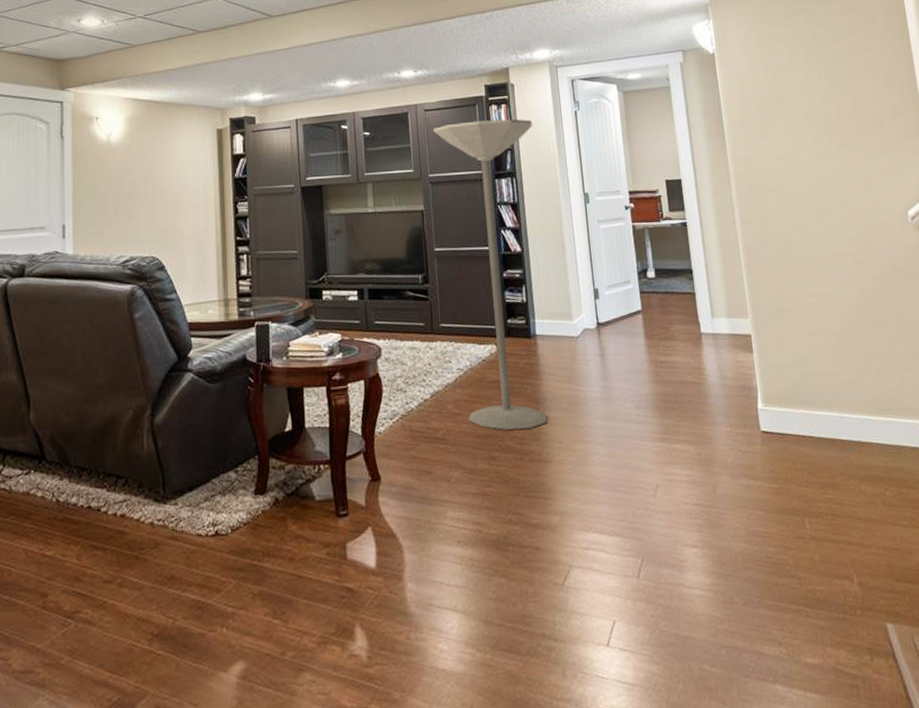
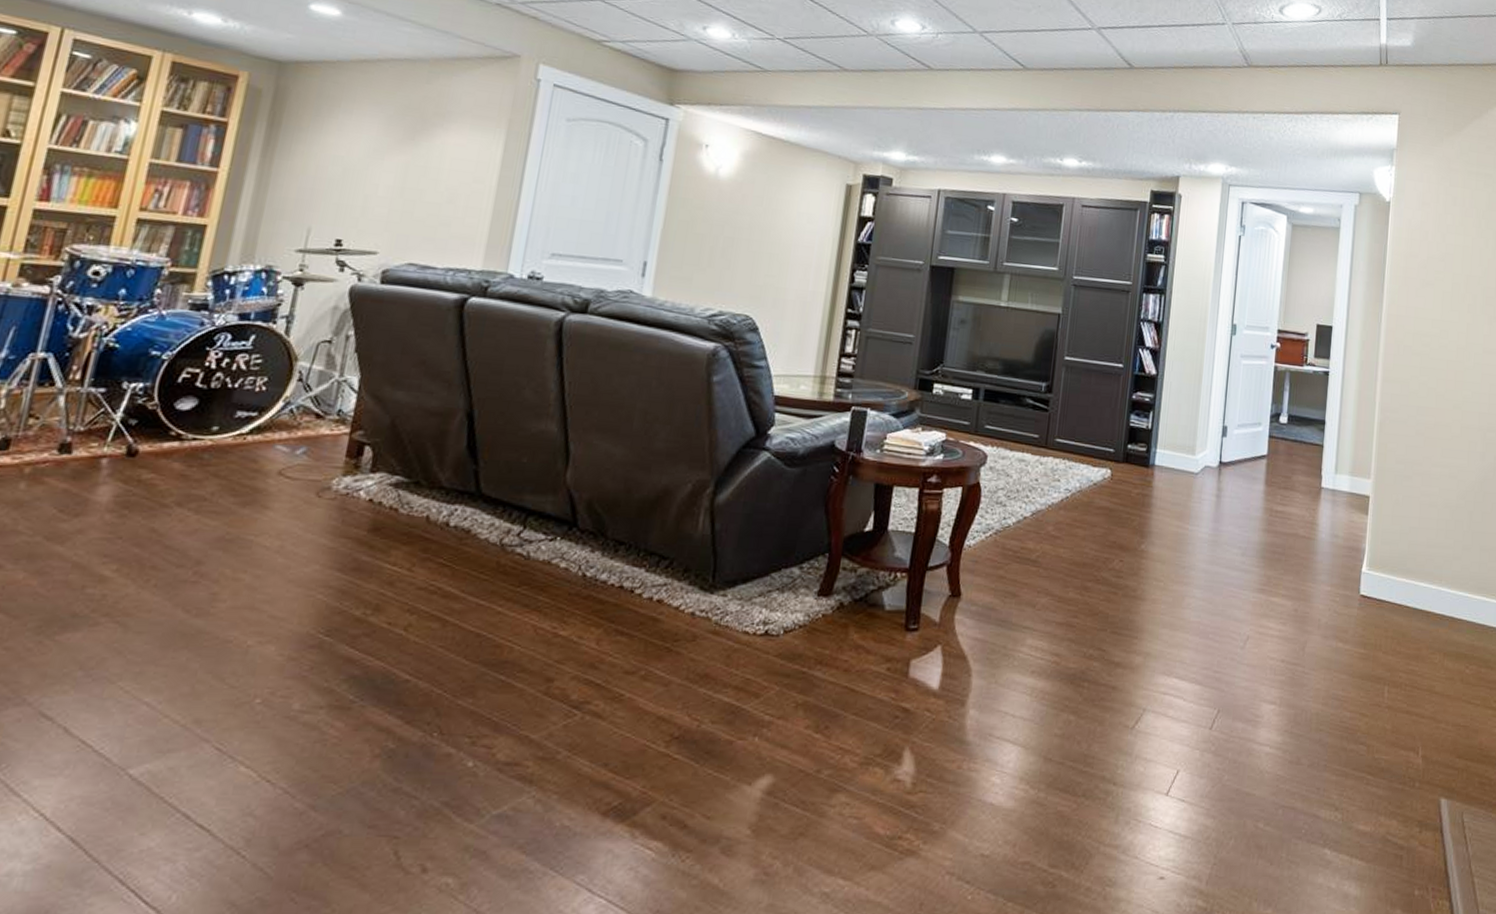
floor lamp: present [433,119,548,430] -> none [1066,225,1194,562]

